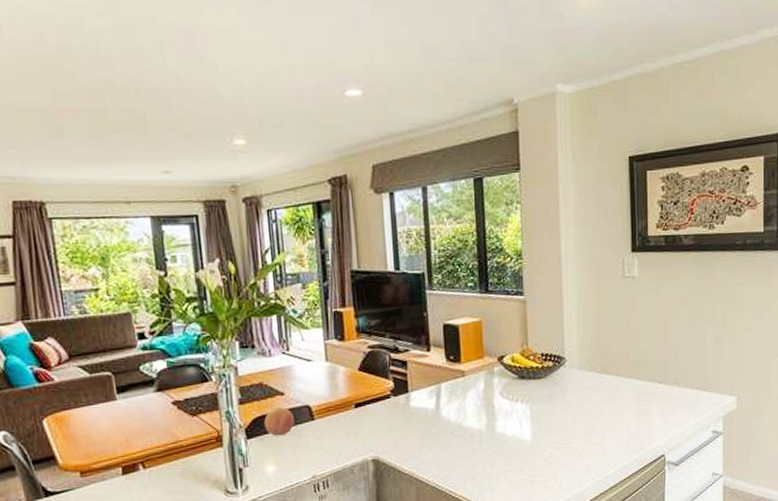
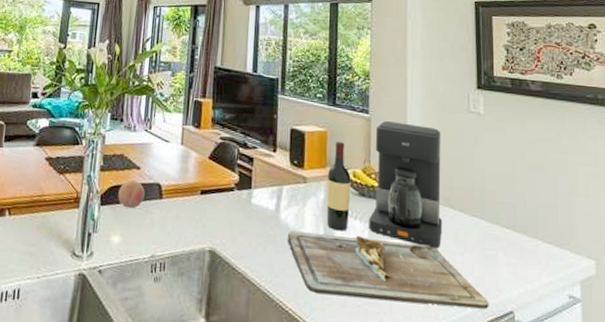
cutting board: none [451,412,643,477] -> present [288,230,489,309]
wine bottle: none [485,329,511,416] -> present [326,141,351,231]
coffee maker: none [530,298,601,415] -> present [369,121,443,249]

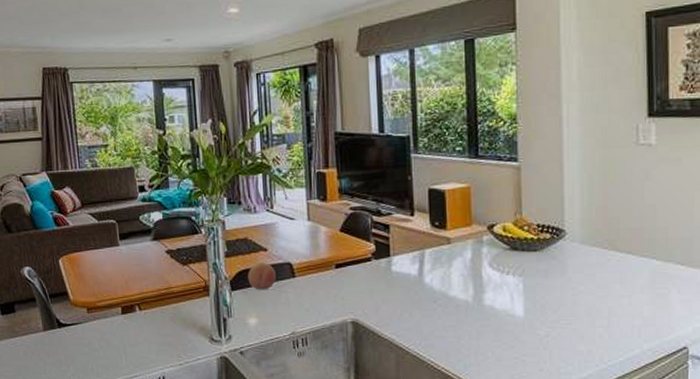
cutting board: present [288,230,489,309] -> none [435,290,660,351]
wine bottle: present [326,141,351,231] -> none [473,196,501,288]
coffee maker: present [369,121,443,249] -> none [523,166,608,294]

